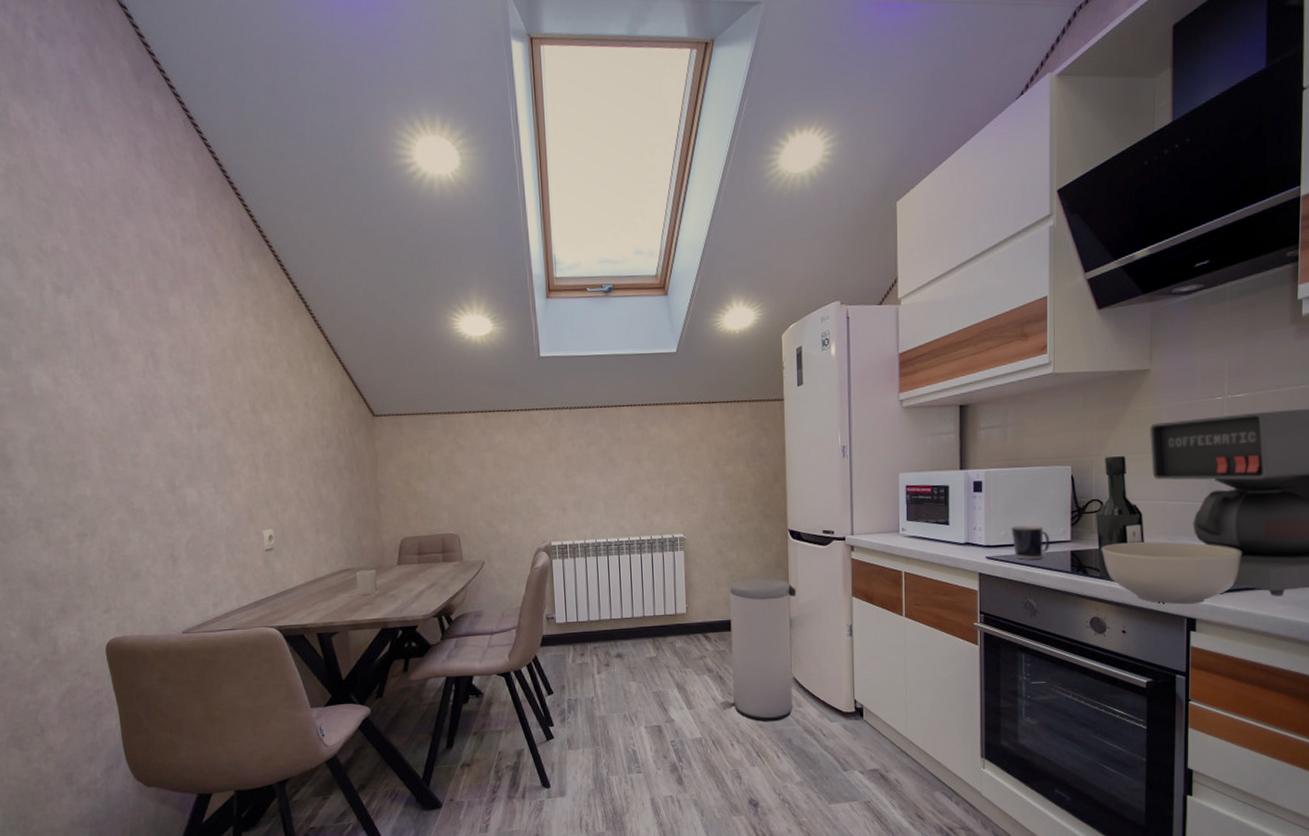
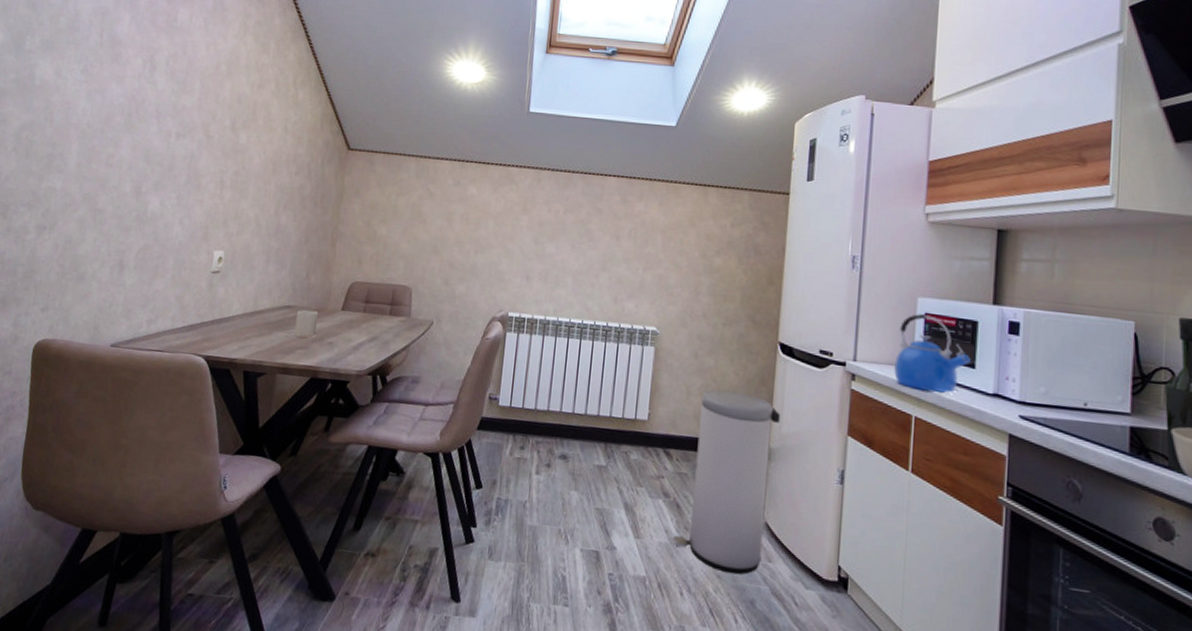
kettle: none [883,486,945,550] -> present [893,313,971,393]
mug: present [1011,525,1050,560] -> none [1053,383,1104,430]

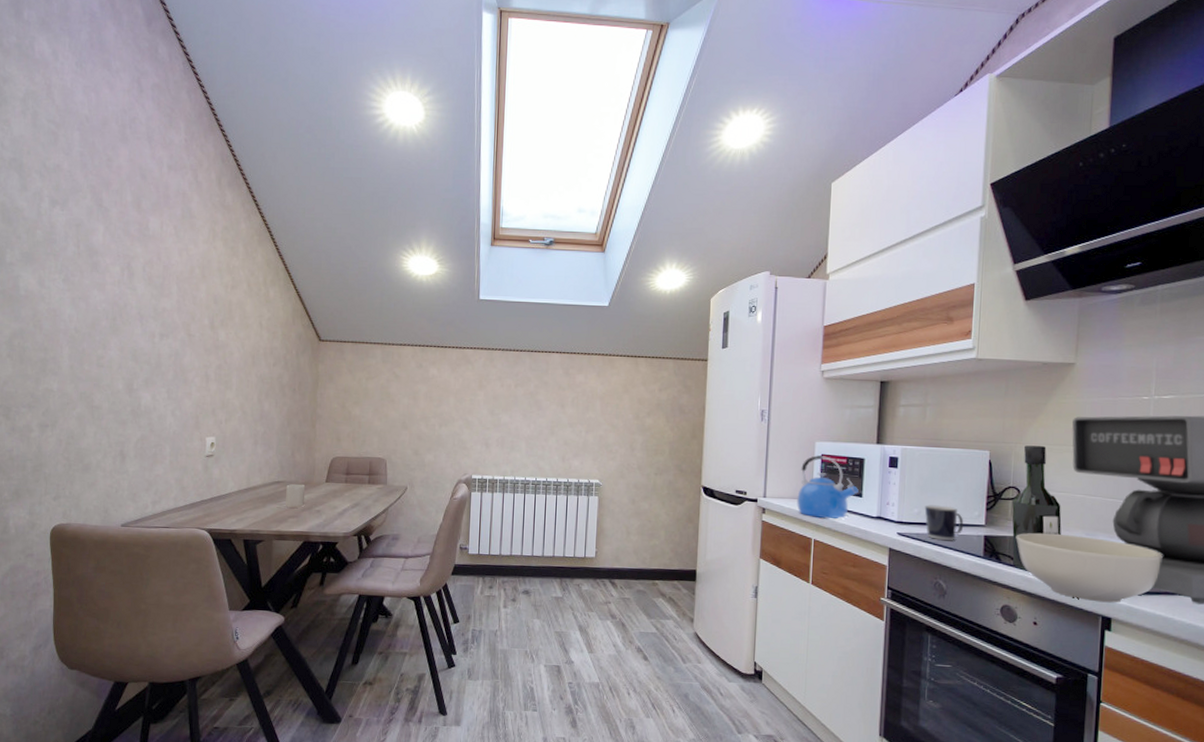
pedal bin: present [672,389,781,575] -> none [619,528,705,675]
mug: none [1053,383,1104,430] -> present [924,505,964,540]

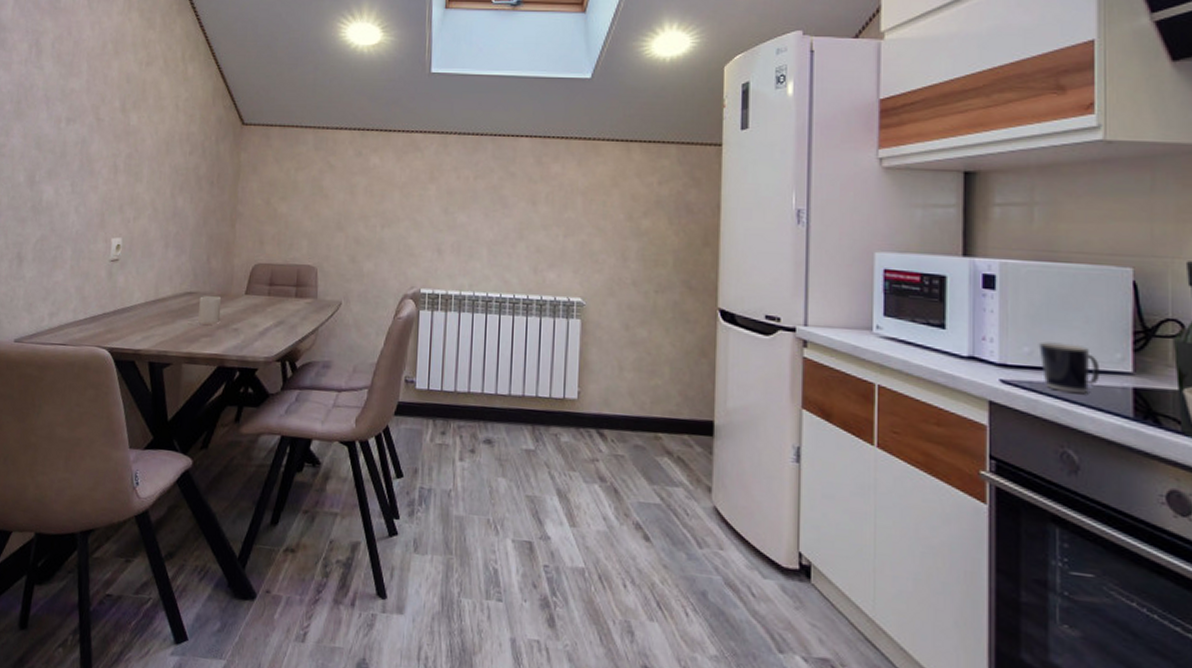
kettle: present [796,454,859,519] -> none [850,269,940,358]

